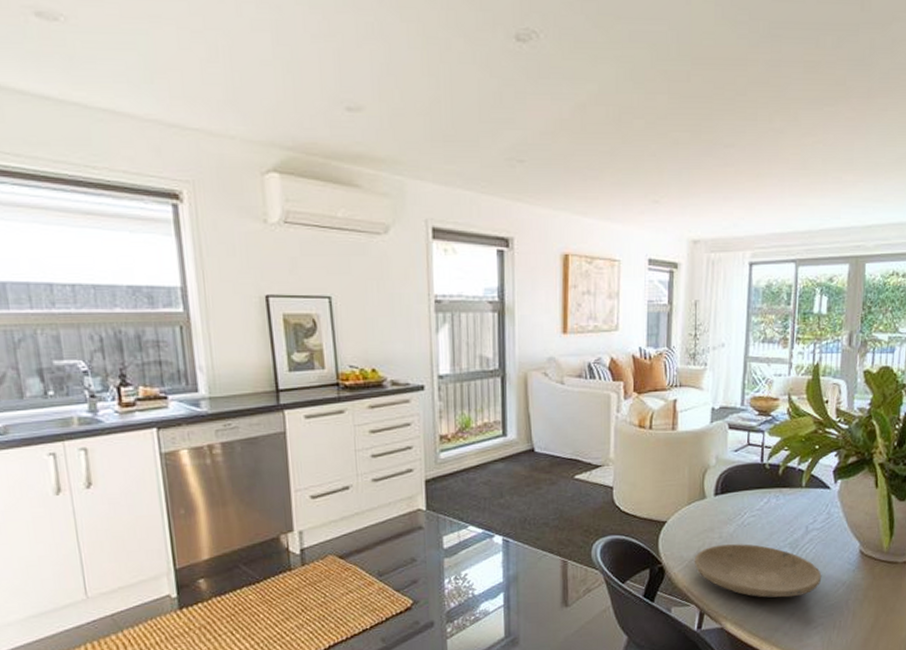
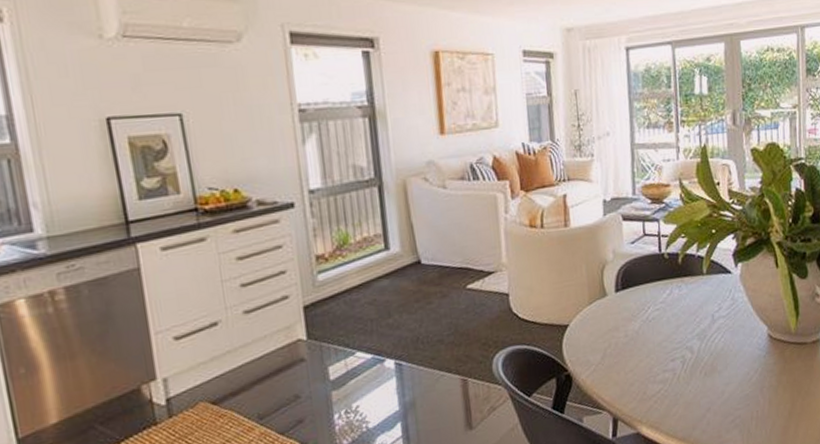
plate: present [694,544,822,598] -> none [601,340,734,396]

